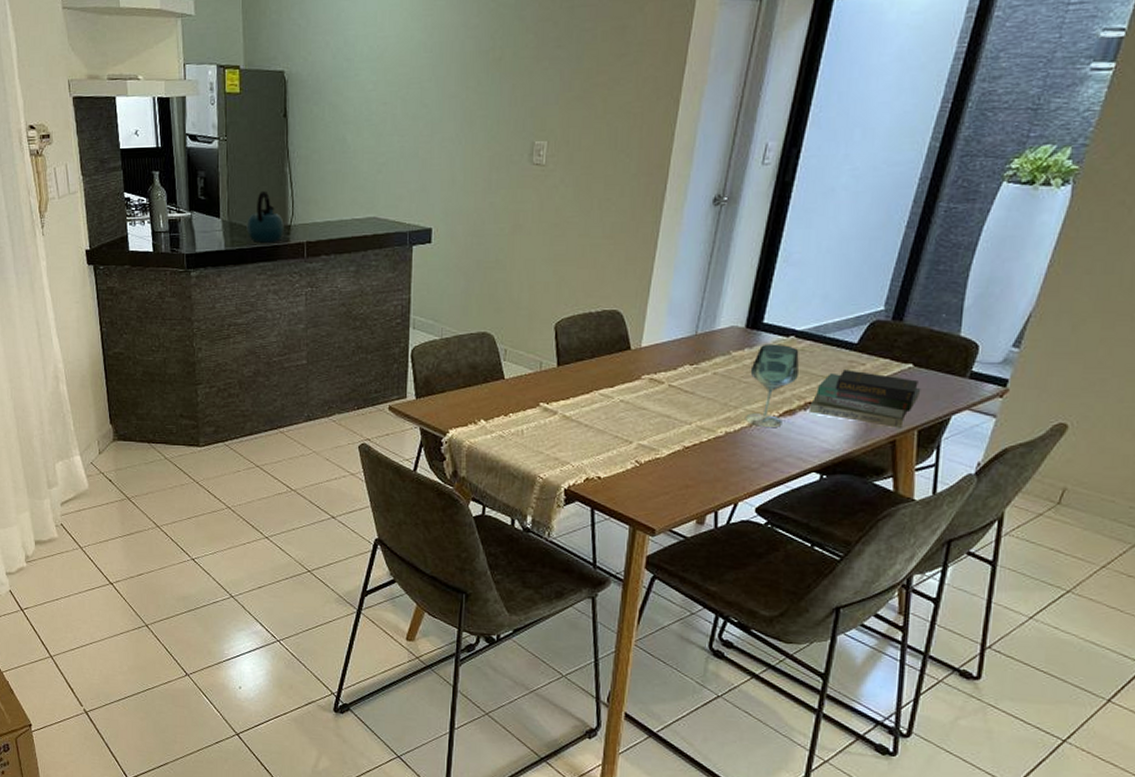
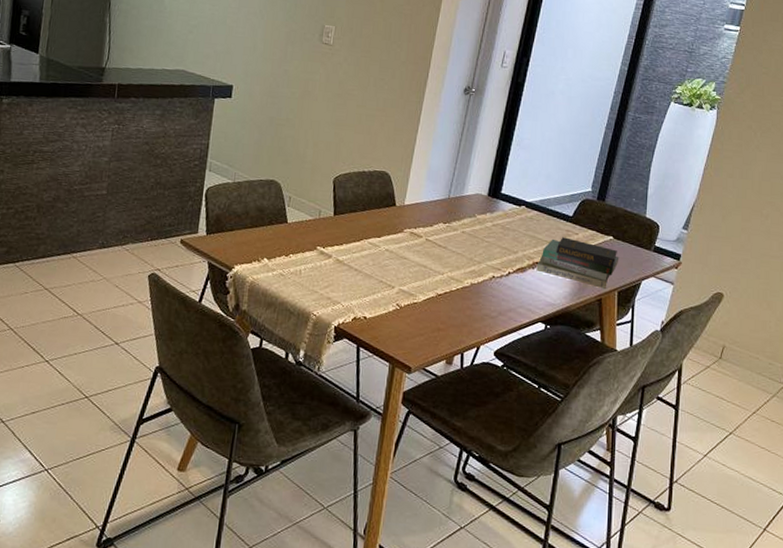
kettle: present [246,190,284,243] -> none [62,34,99,81]
wine glass: present [746,343,800,427] -> none [487,210,529,282]

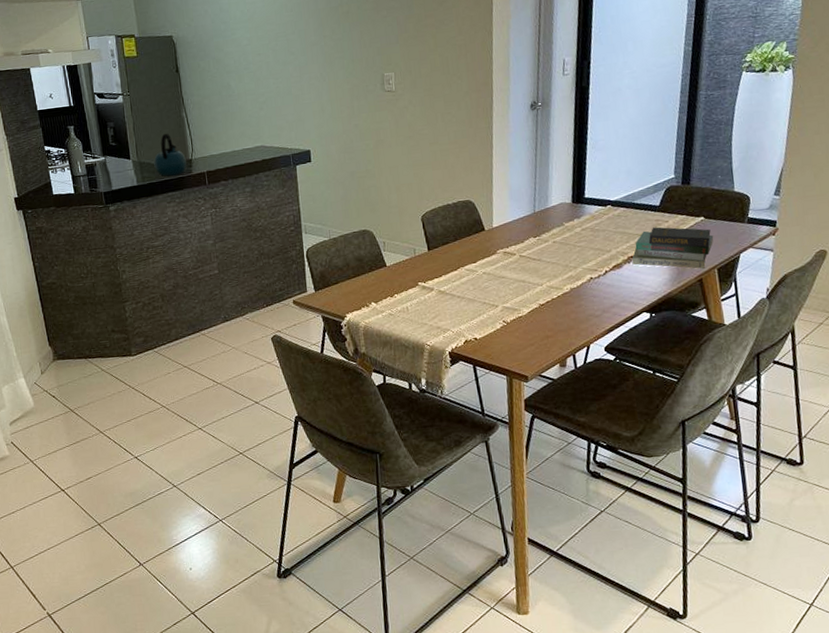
kettle: none [62,34,99,81] -> present [154,133,187,176]

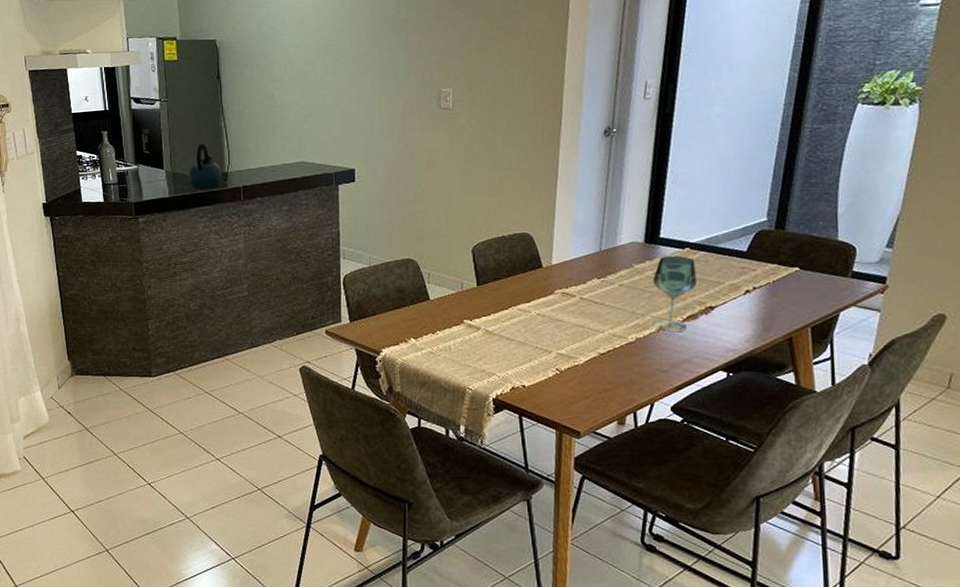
wine glass: none [581,212,620,281] -> present [652,255,698,332]
books: present [631,227,714,270] -> none [709,275,810,327]

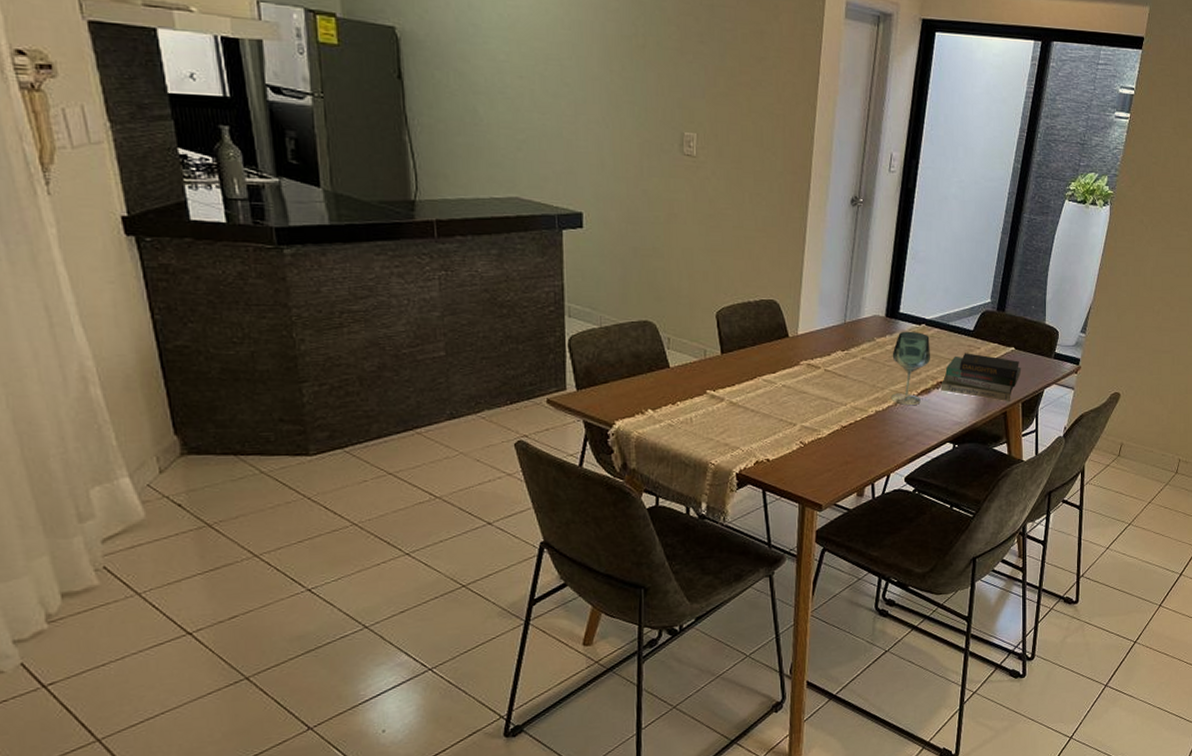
kettle: present [188,143,222,189] -> none [357,159,407,219]
books: none [709,275,810,327] -> present [940,353,1022,402]

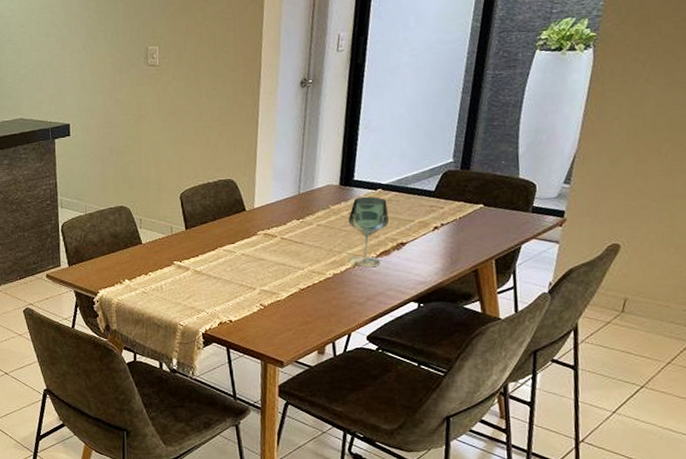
books: present [940,353,1022,402] -> none [401,213,493,260]

